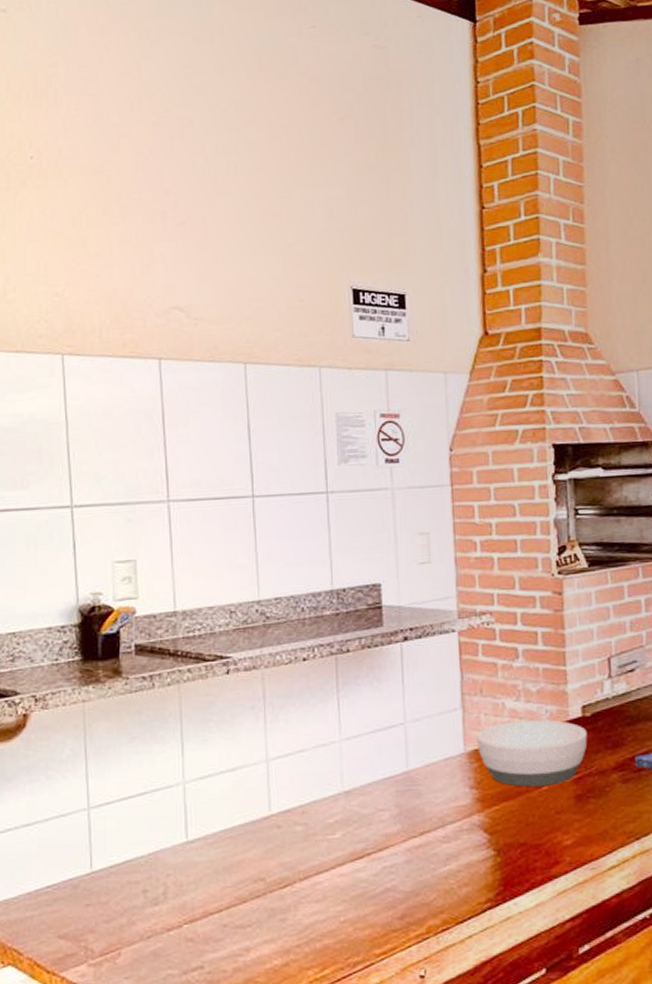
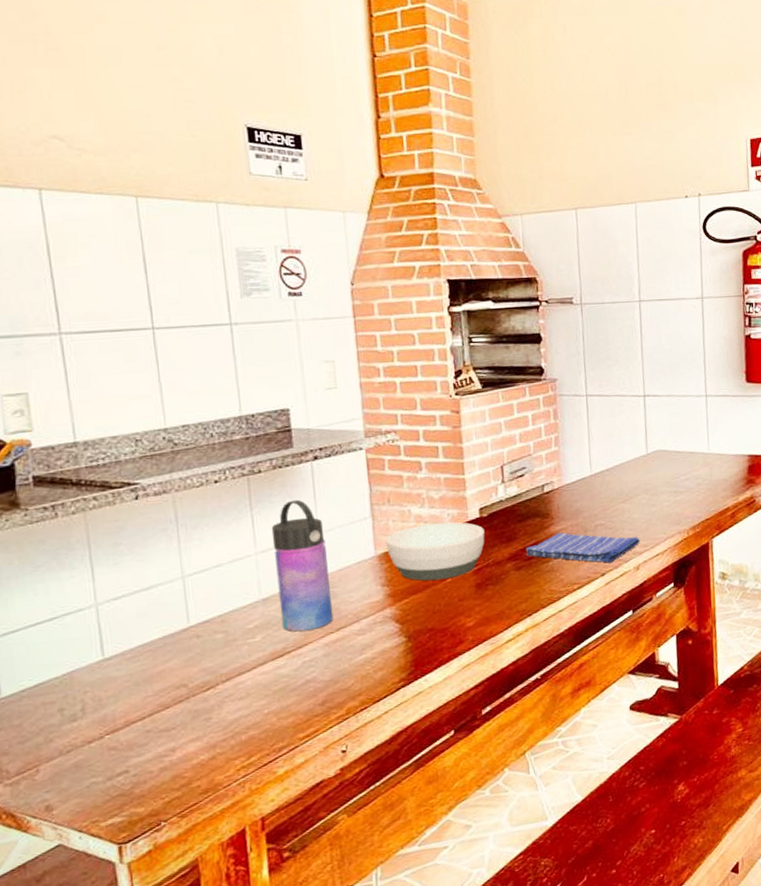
water bottle: none [357,683,417,832] -> present [271,499,334,632]

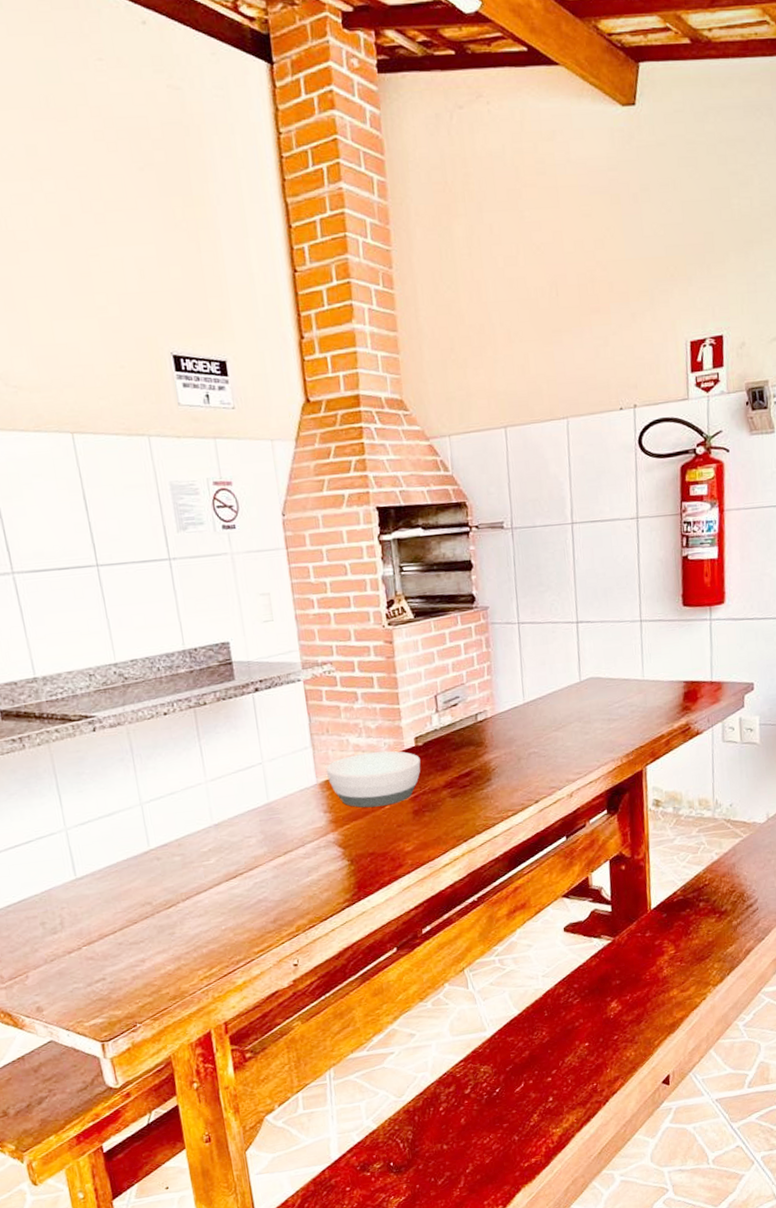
water bottle: present [271,499,334,632] -> none [218,730,281,855]
dish towel: present [526,532,641,563] -> none [461,760,574,791]

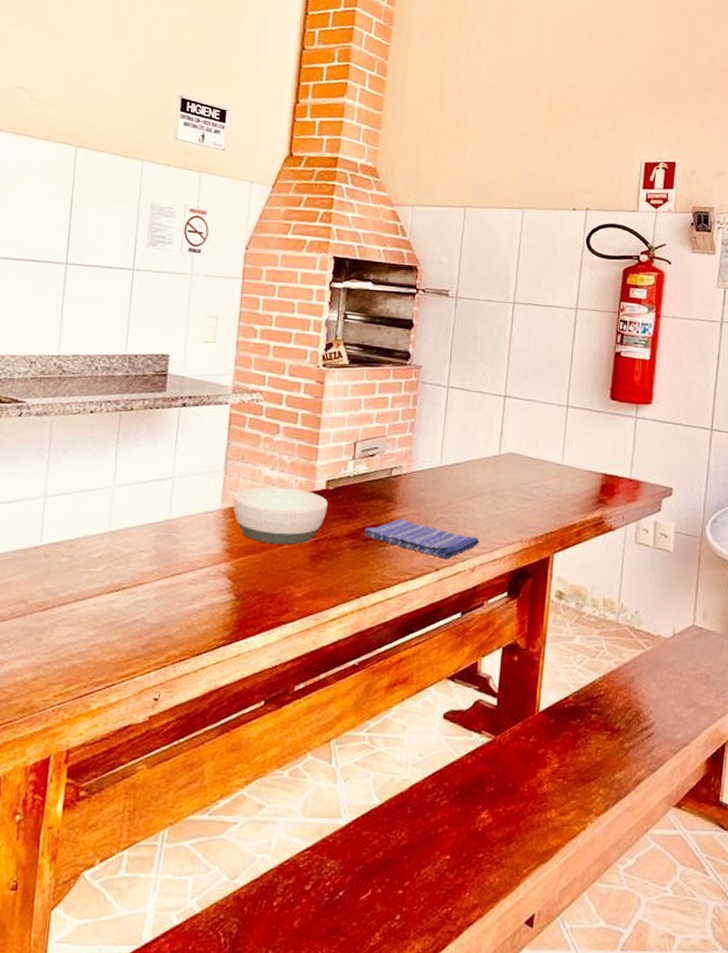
dish towel: none [461,760,574,791] -> present [365,518,480,559]

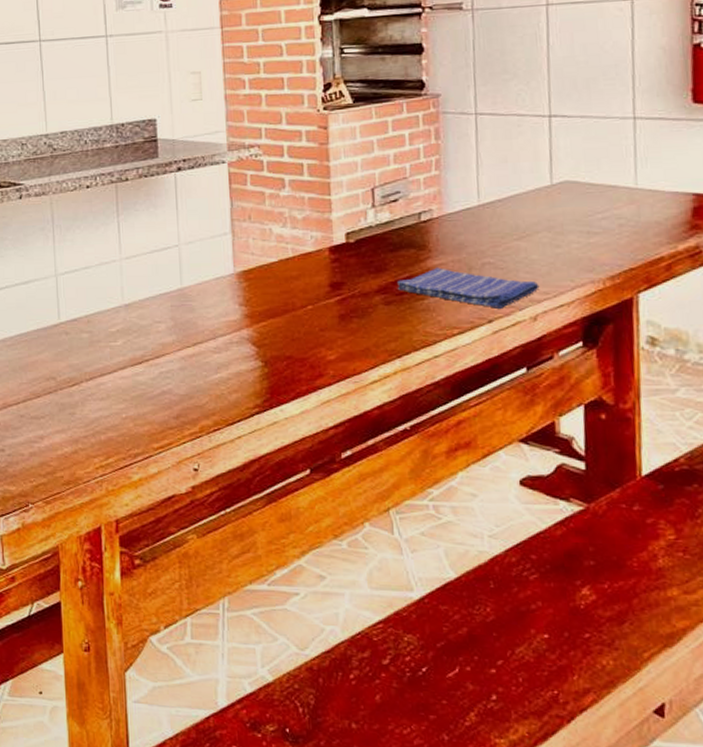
bowl: present [233,486,328,545] -> none [245,244,351,305]

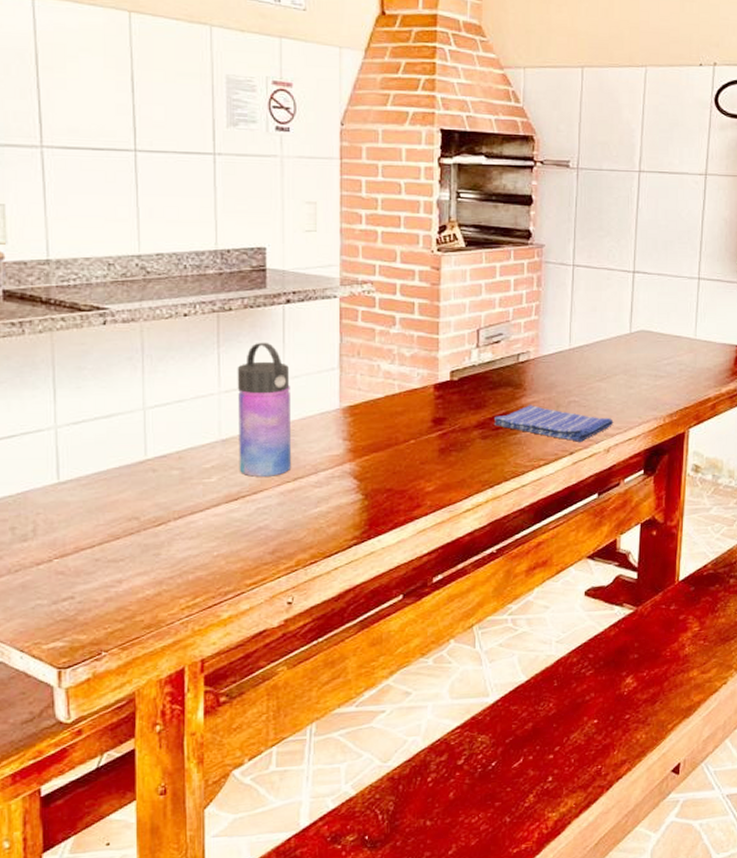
water bottle: none [135,209,191,341] -> present [237,342,292,477]

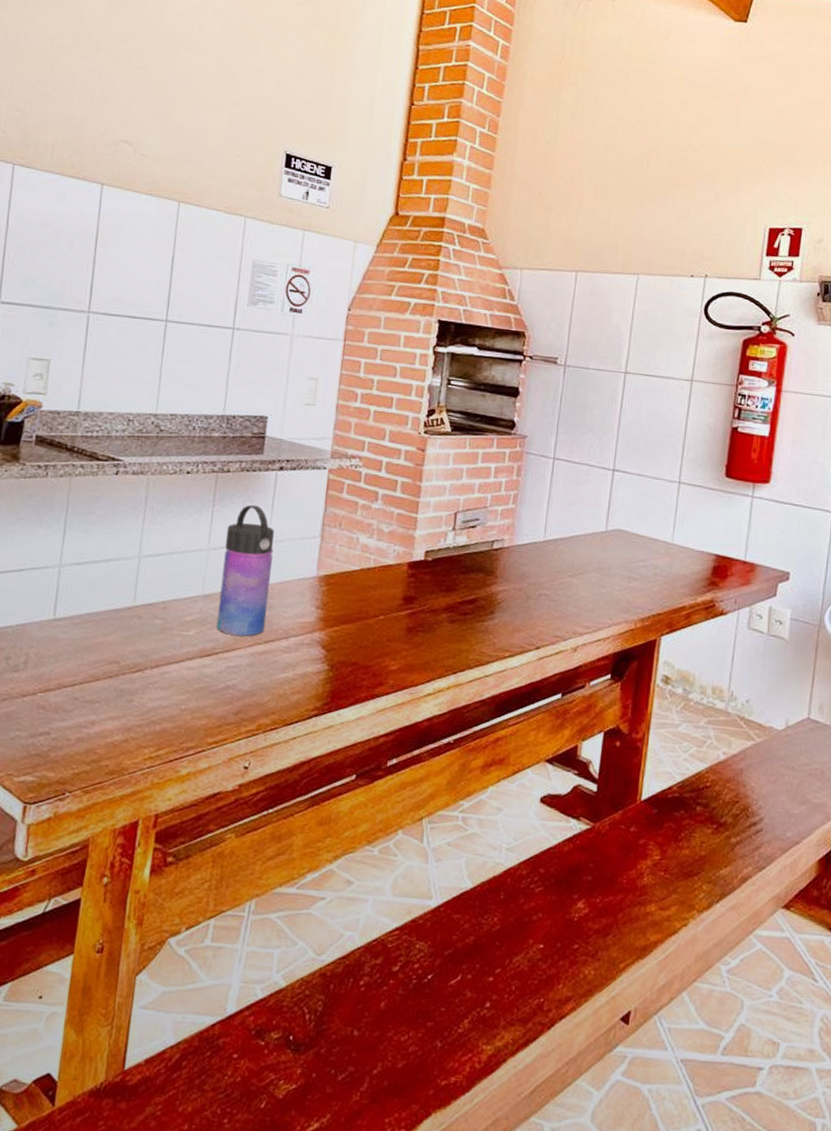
dish towel: present [495,405,614,442] -> none [463,593,583,637]

